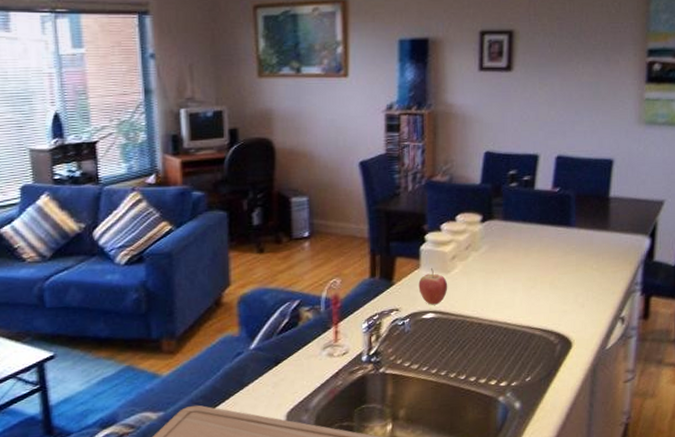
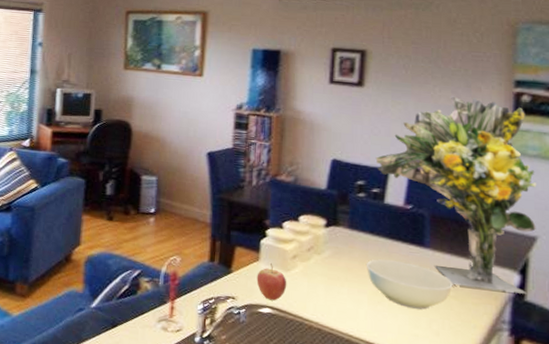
bowl: none [519,244,595,287] -> present [366,259,453,309]
bouquet: none [525,71,665,257] -> present [375,96,537,294]

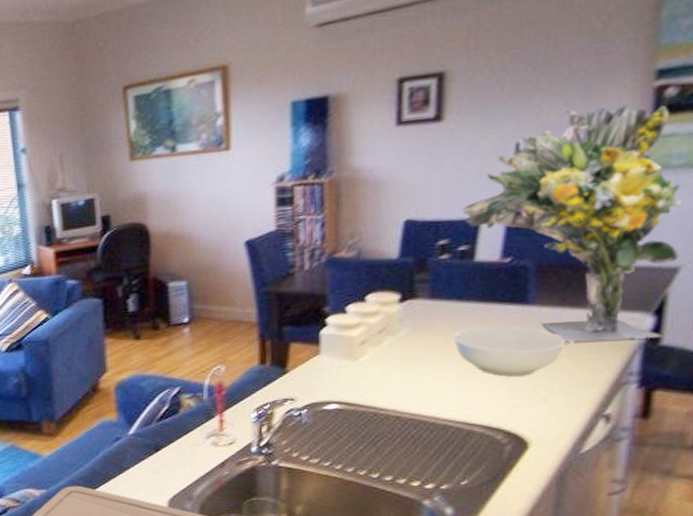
fruit: present [256,263,287,301] -> none [318,355,356,395]

